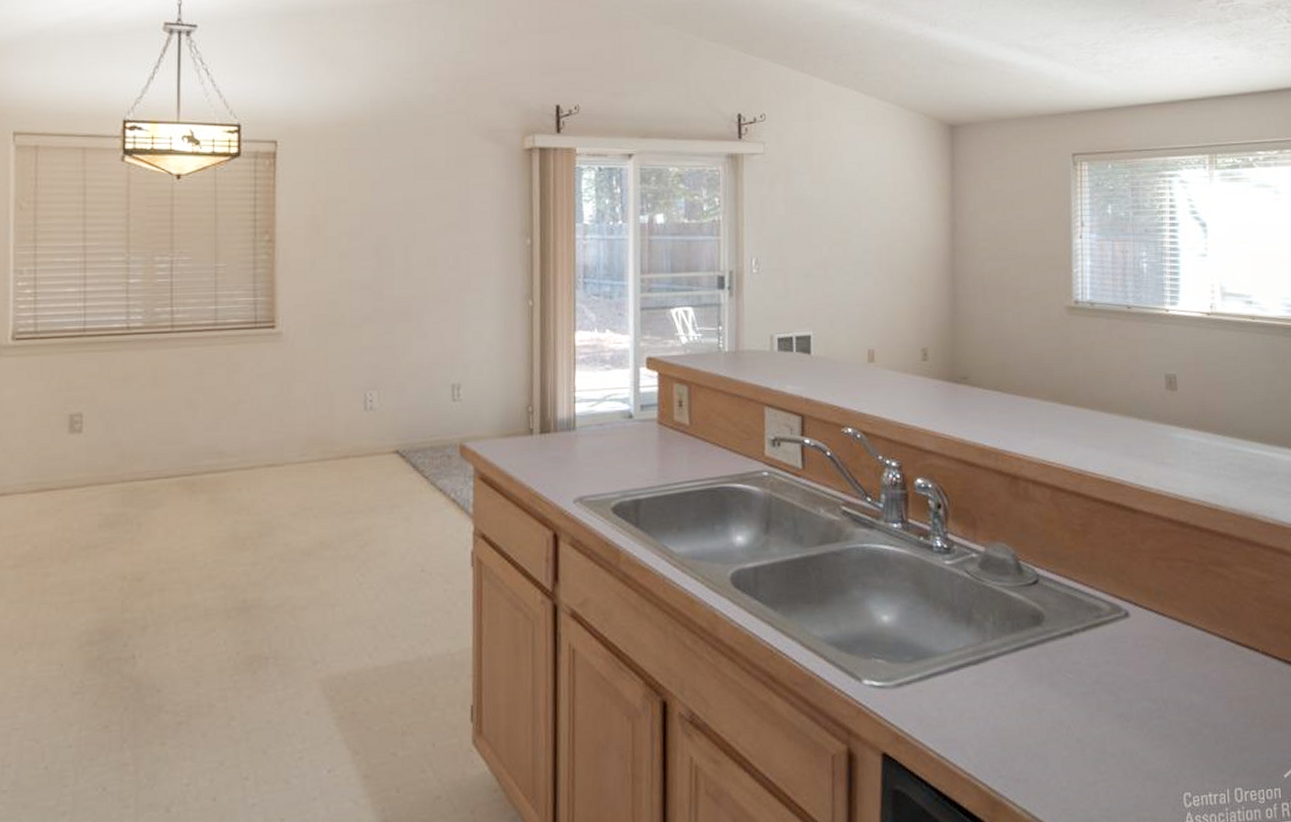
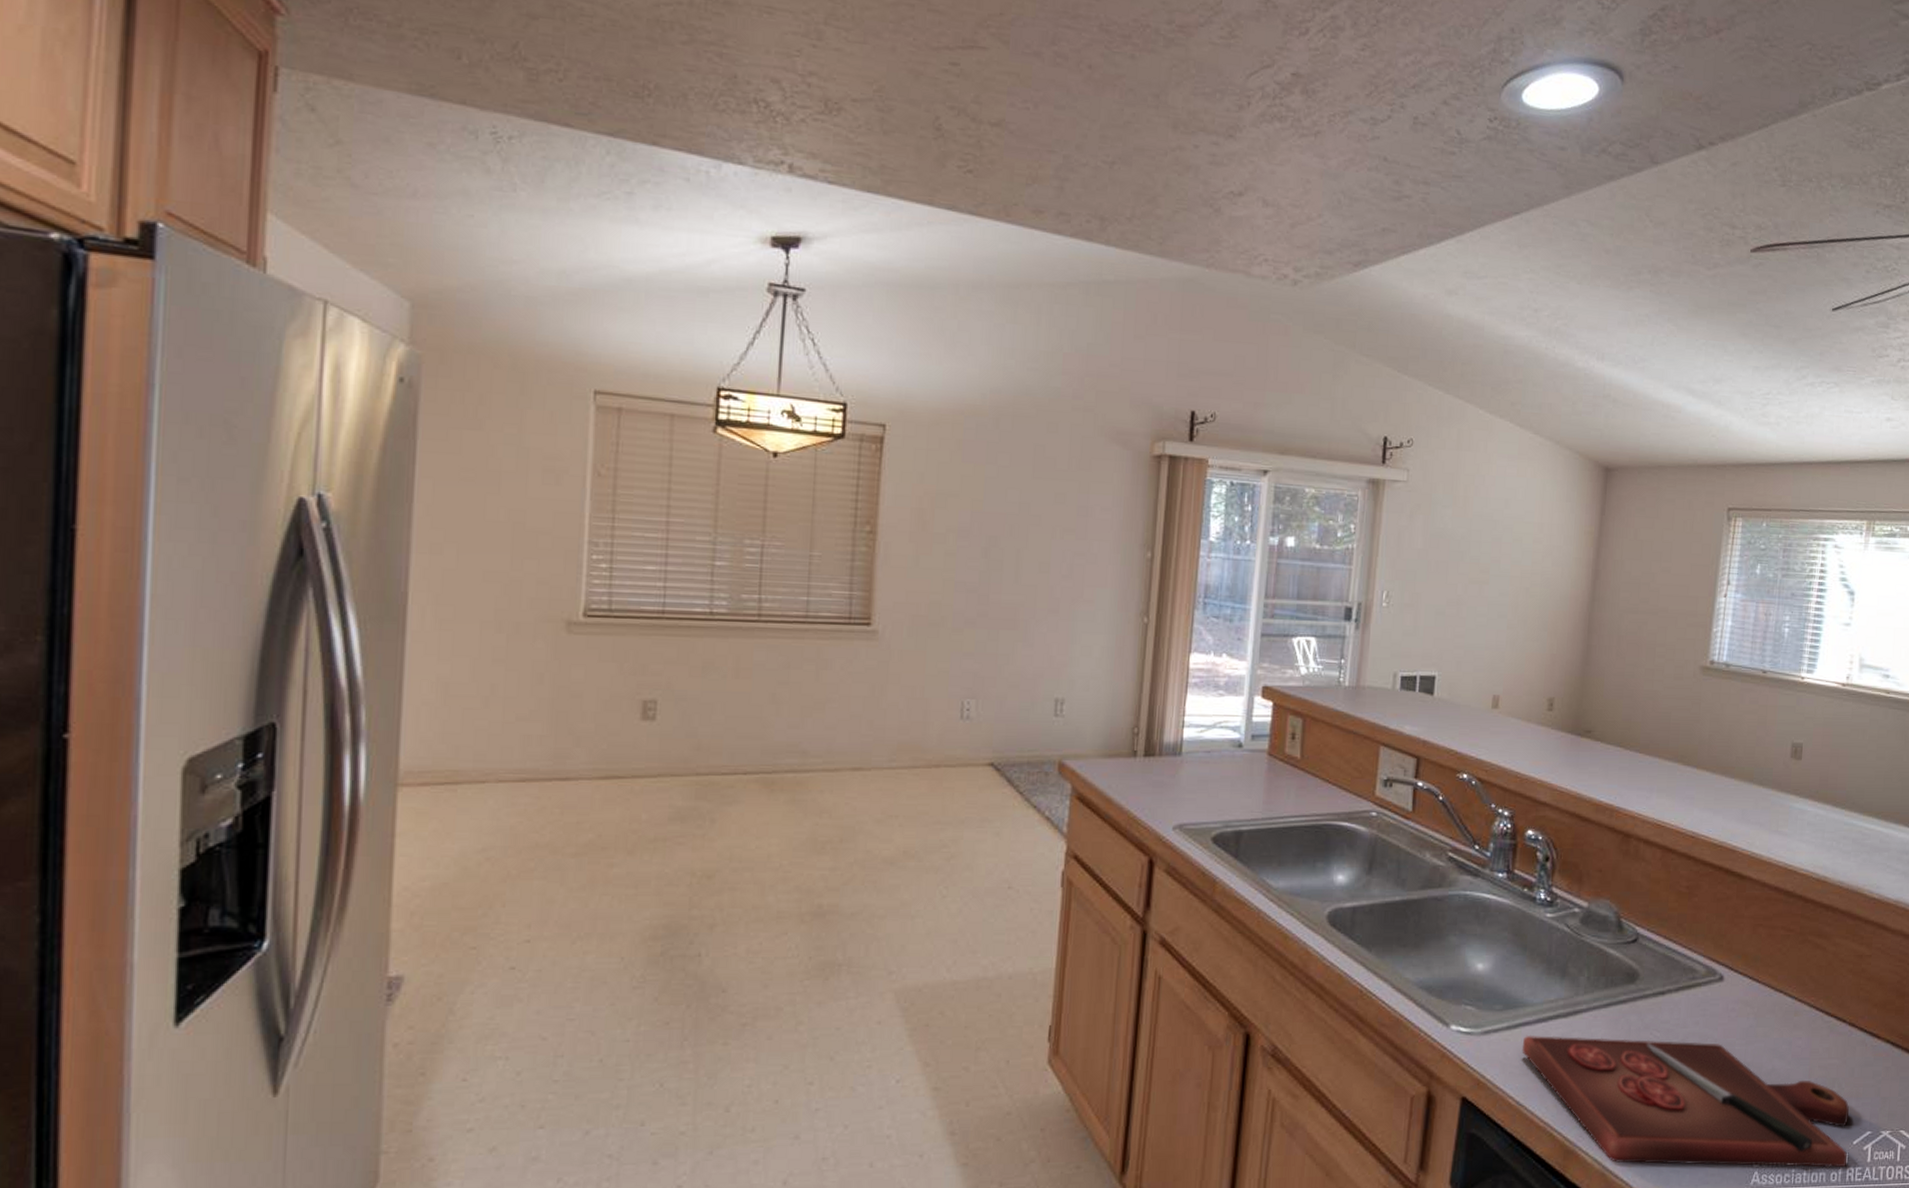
cutting board: none [936,681,1280,812] -> present [1521,1035,1849,1167]

